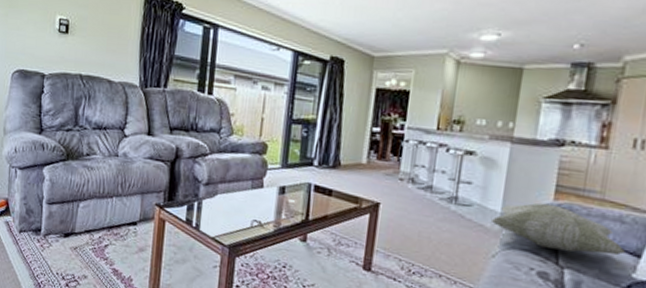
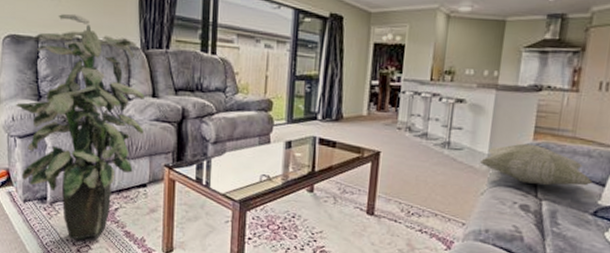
indoor plant: none [18,51,140,274] -> present [15,13,145,240]

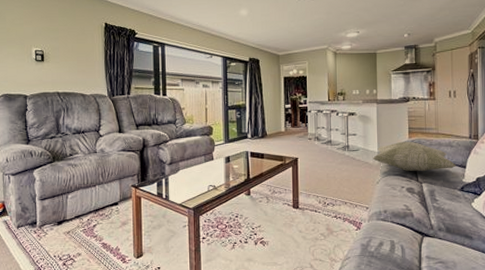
indoor plant: present [15,13,145,240] -> none [9,74,113,256]

